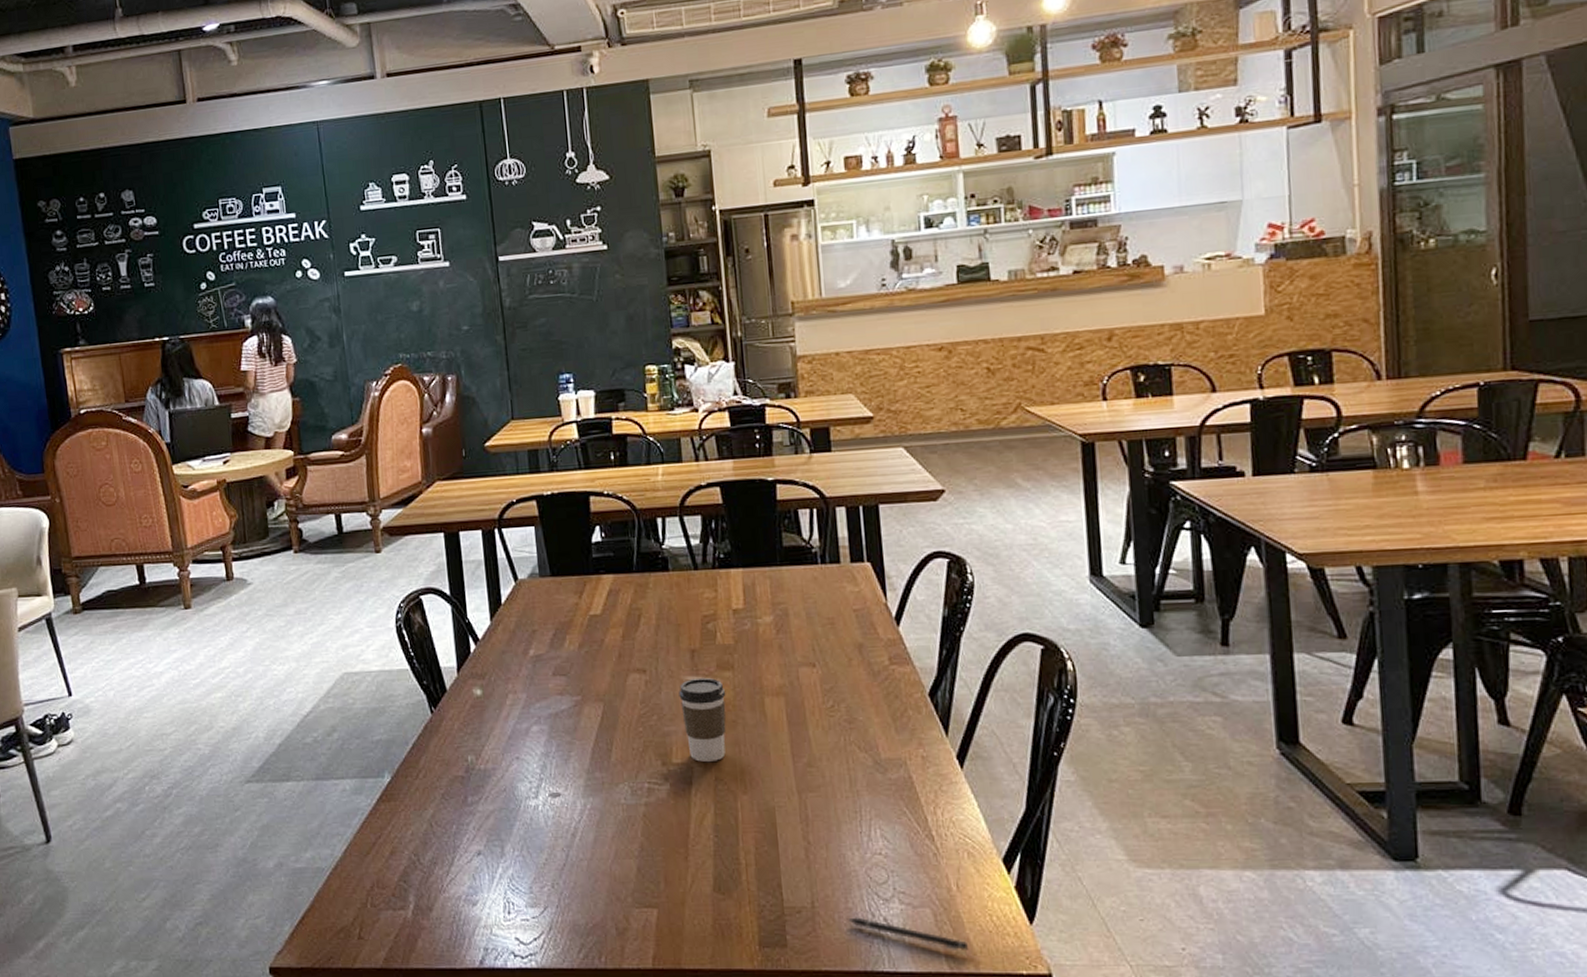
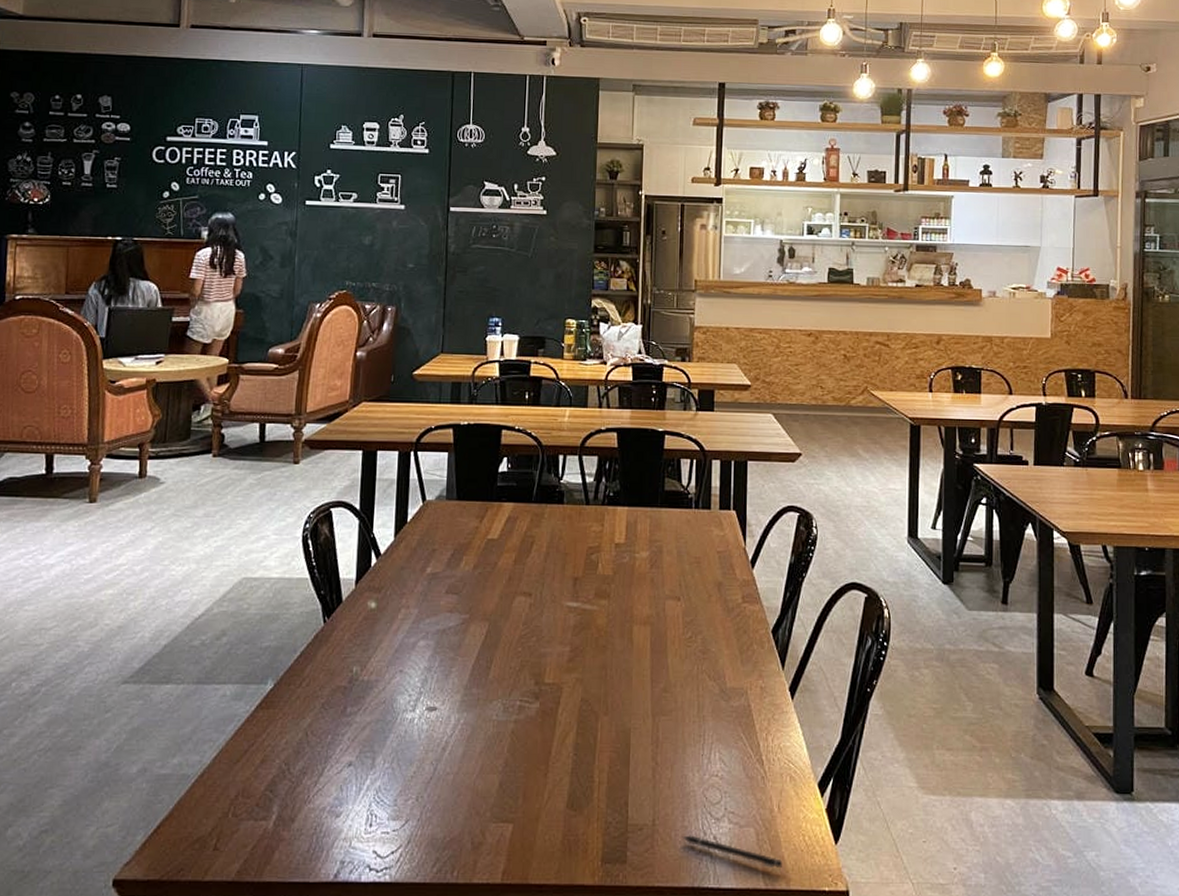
coffee cup: present [678,677,726,763] -> none [558,604,600,684]

